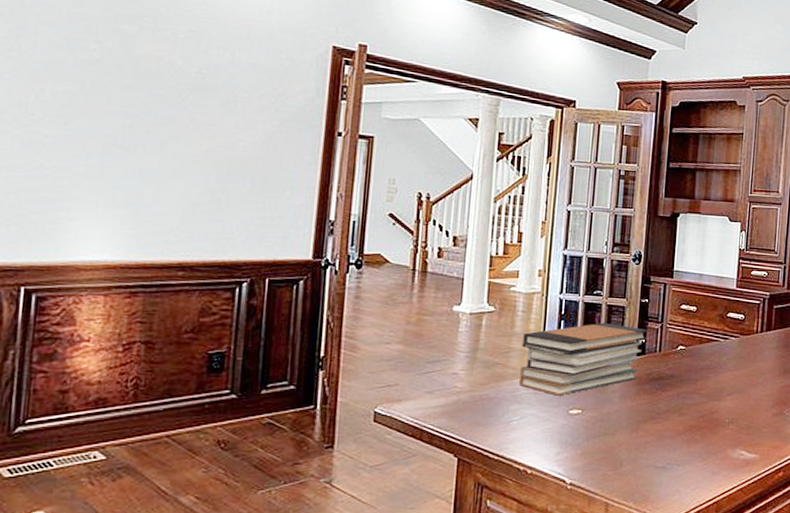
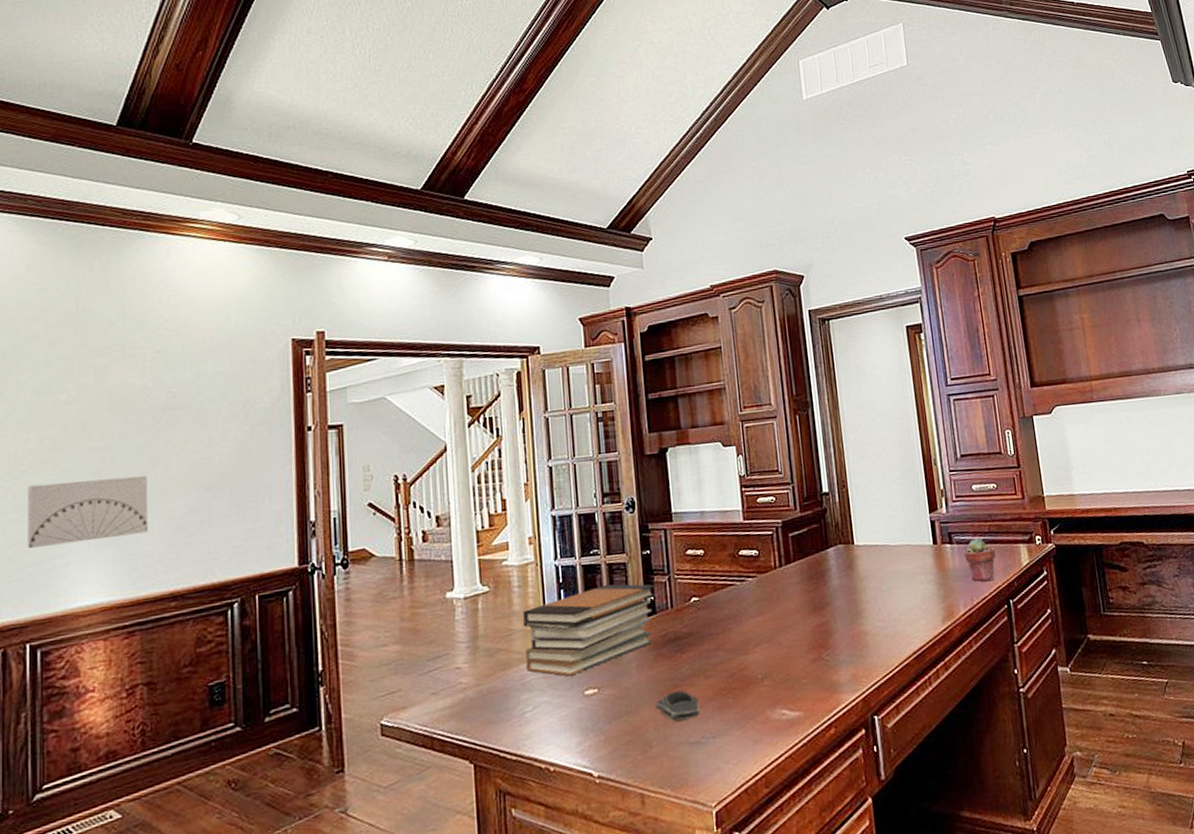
wall art: none [31,136,167,203] -> present [28,475,148,548]
computer mouse: none [630,422,670,449] -> present [655,690,700,723]

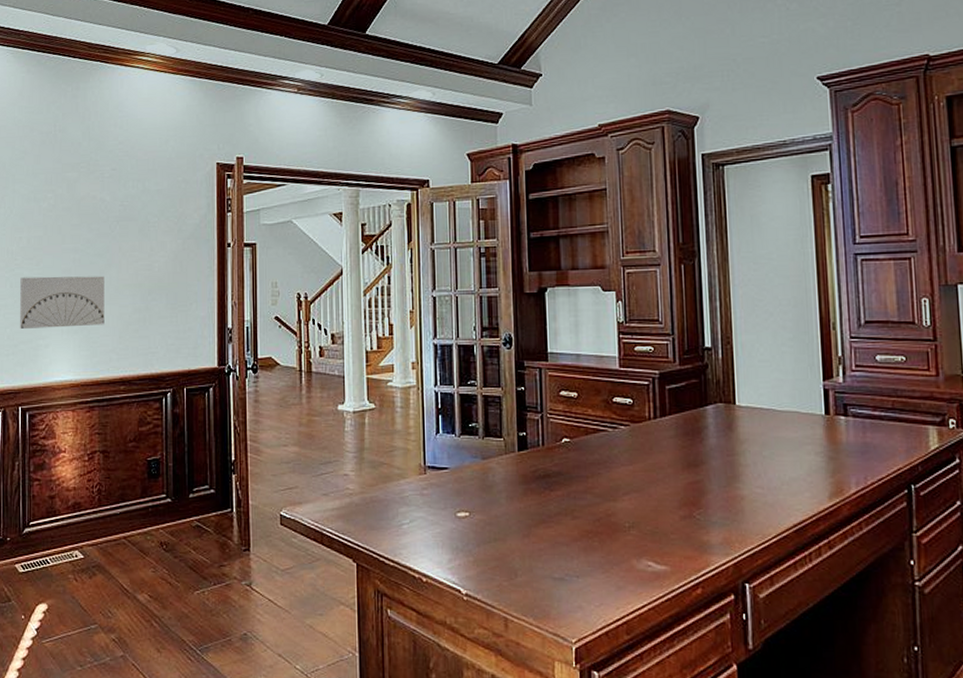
book stack: present [522,584,656,677] -> none [403,415,528,497]
computer mouse: present [655,690,700,723] -> none [522,526,565,557]
potted succulent: present [963,538,997,582] -> none [859,413,899,462]

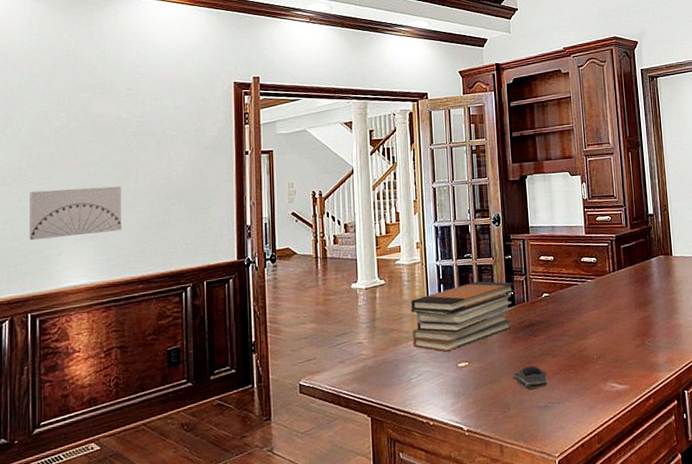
book stack: none [403,415,528,497] -> present [410,281,515,352]
computer mouse: none [522,526,565,557] -> present [512,365,548,391]

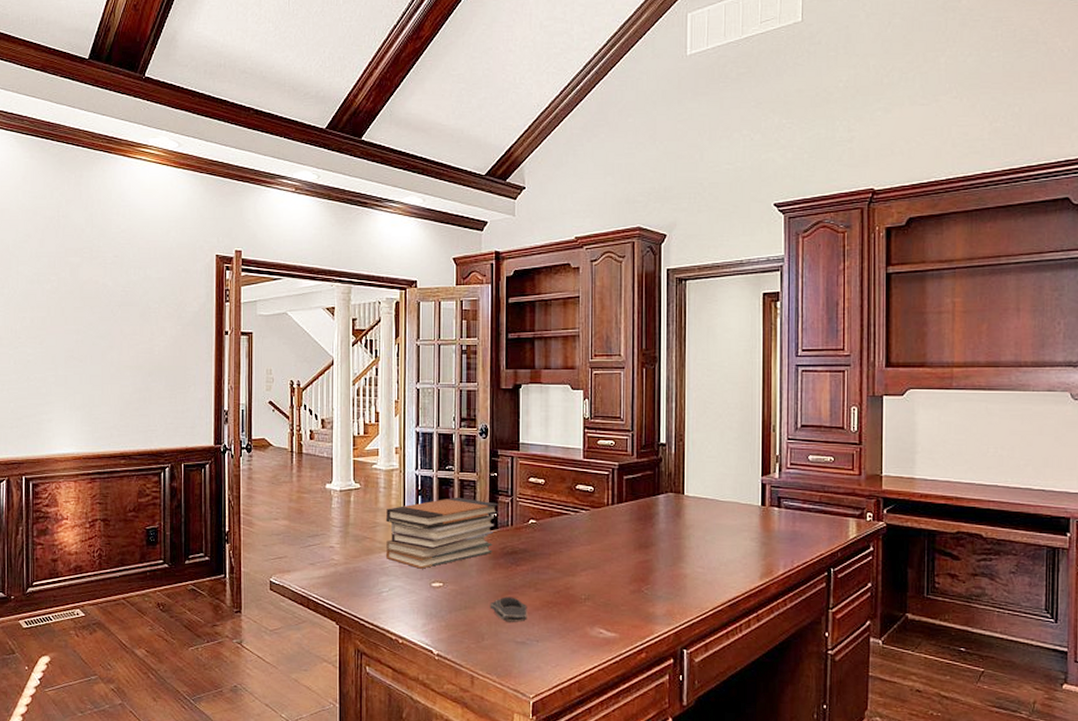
wall art: present [29,186,121,240] -> none [24,355,106,404]

